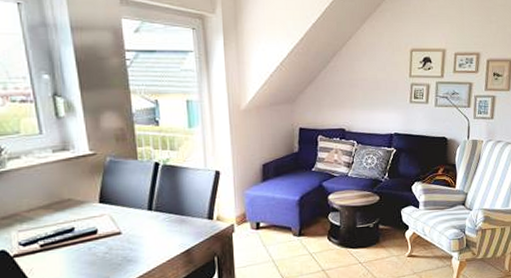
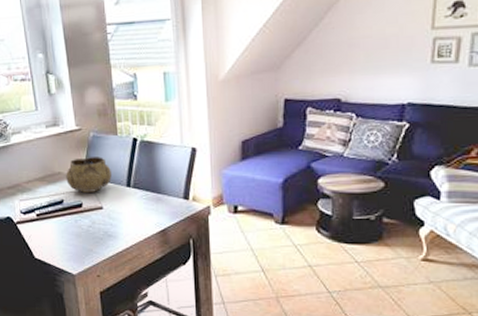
decorative bowl: none [77,181,131,219] -> present [66,157,112,193]

